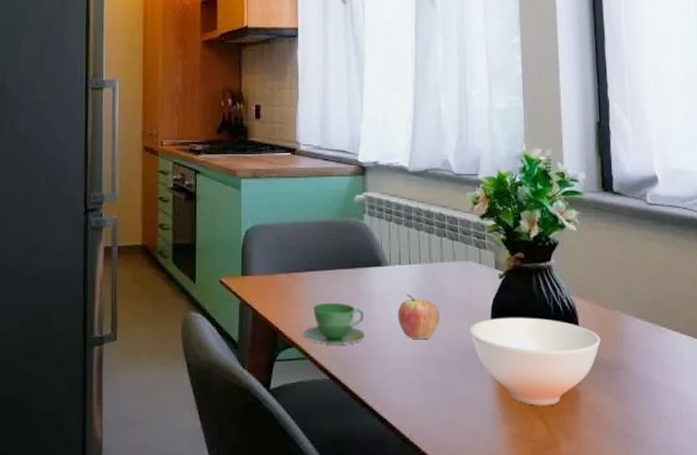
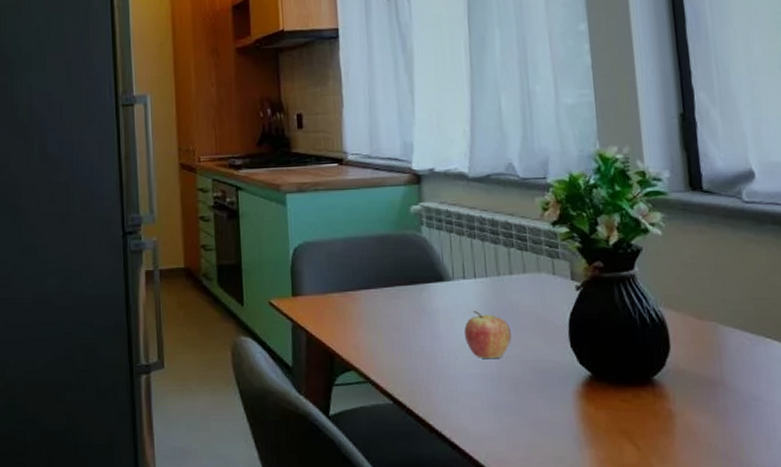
teacup: present [304,302,366,345] -> none [362,321,431,367]
bowl: present [468,317,601,406] -> none [544,331,696,428]

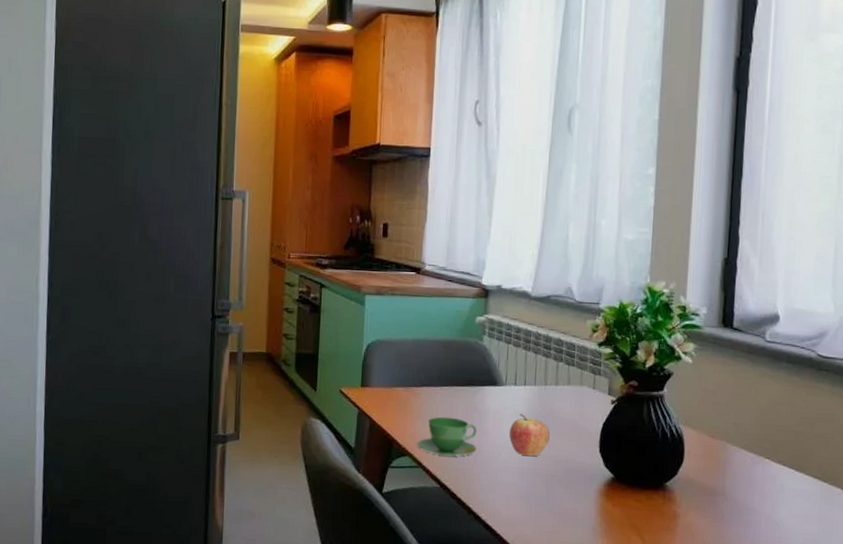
teacup: none [362,321,431,367] -> present [417,416,477,456]

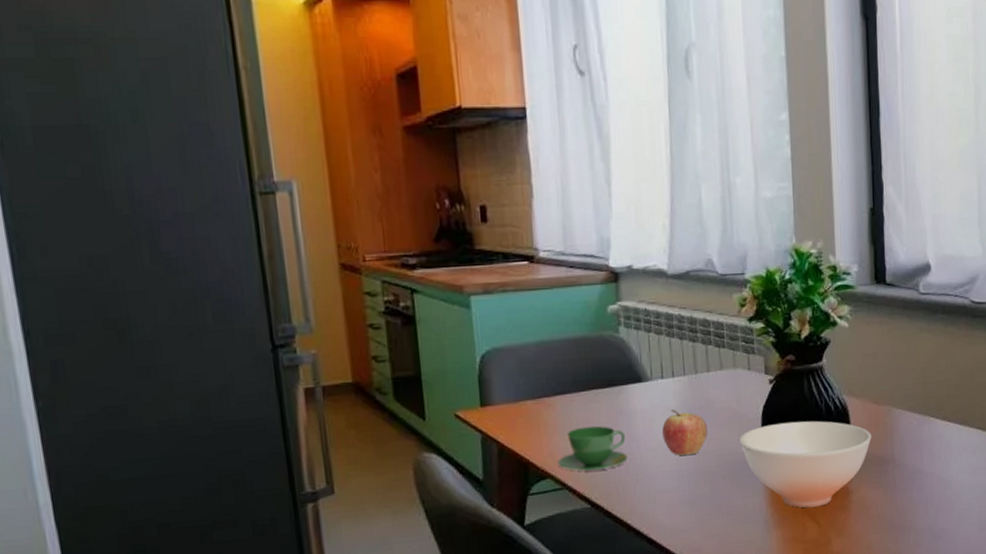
bowl: none [577,440,704,524] -> present [738,420,872,508]

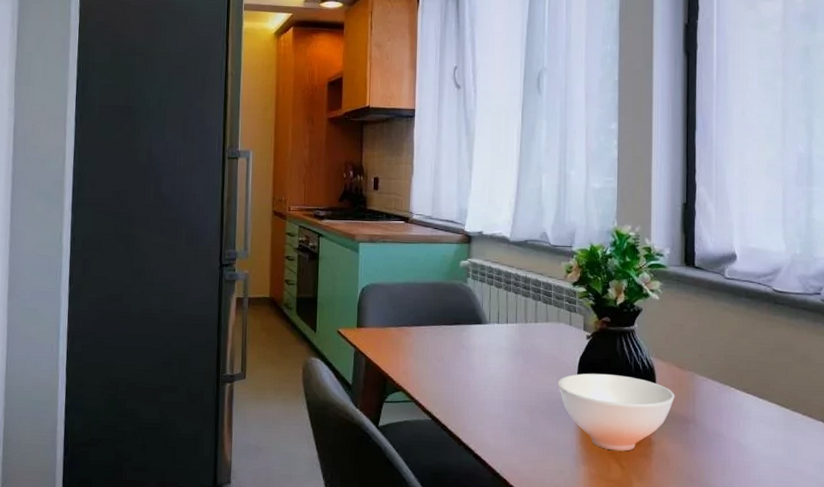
teacup: present [558,425,629,471] -> none [410,354,465,391]
fruit: present [661,410,708,456] -> none [493,350,531,390]

